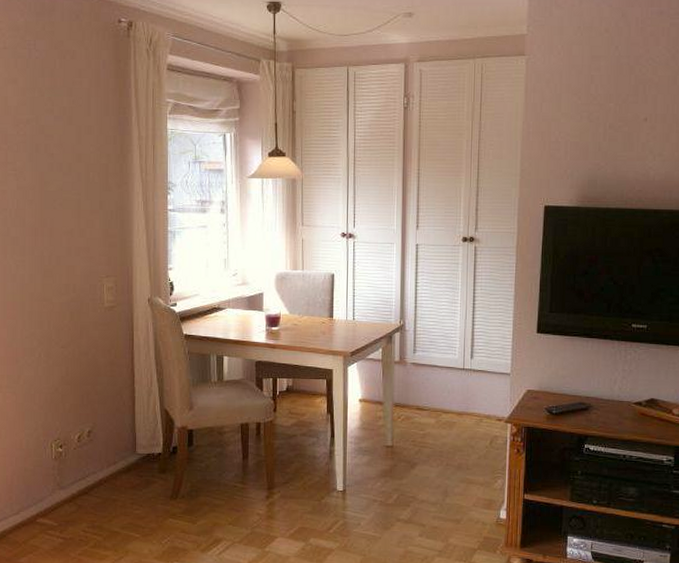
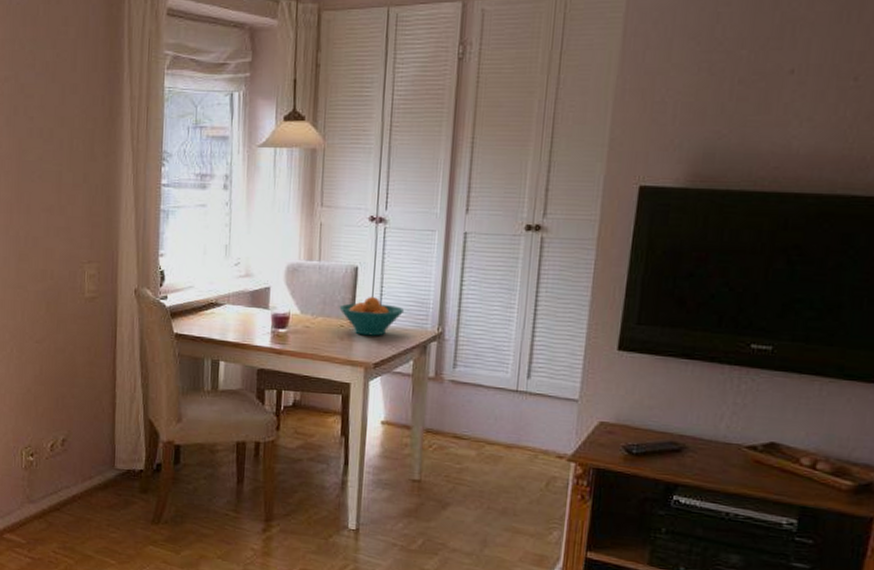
fruit bowl: none [321,297,373,330] -> present [339,296,405,336]

